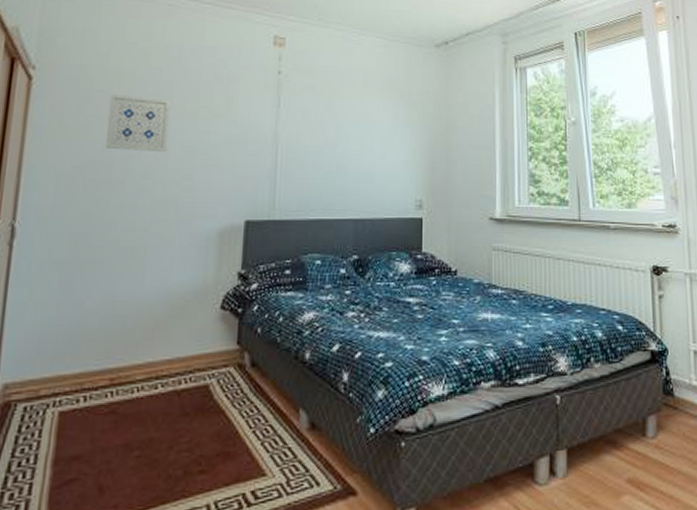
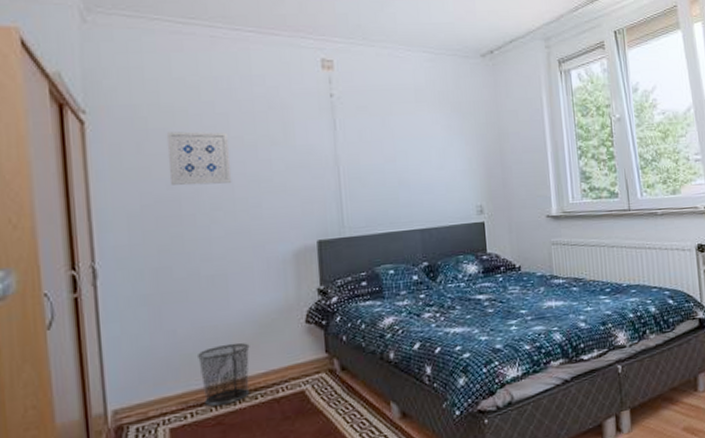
waste bin: none [101,323,158,391] -> present [198,342,250,406]

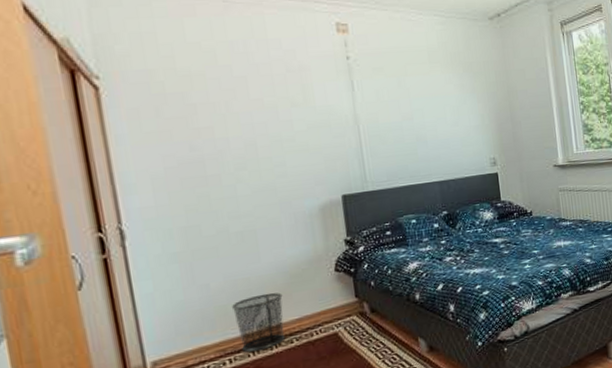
wall art: present [166,131,232,186] -> none [184,94,255,147]

